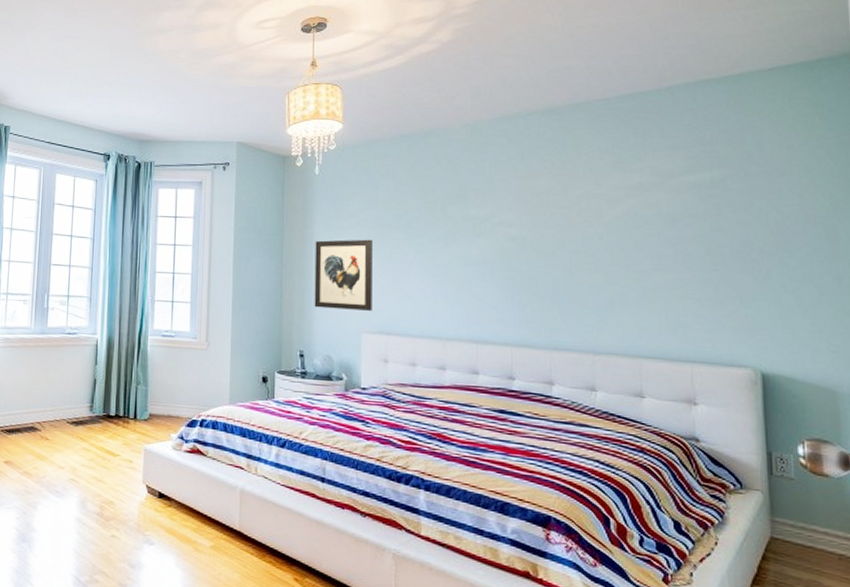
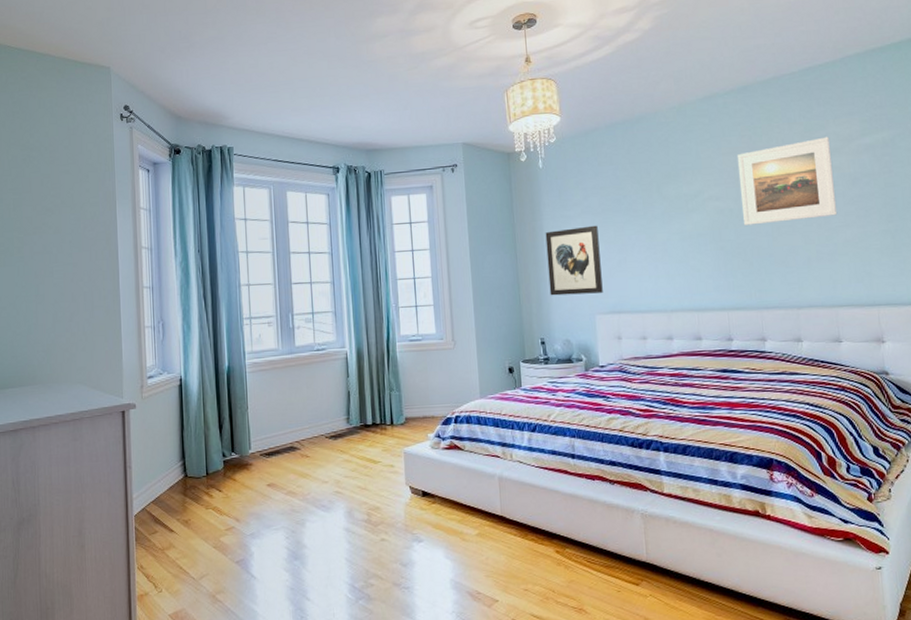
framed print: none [535,170,650,258] -> present [736,136,838,226]

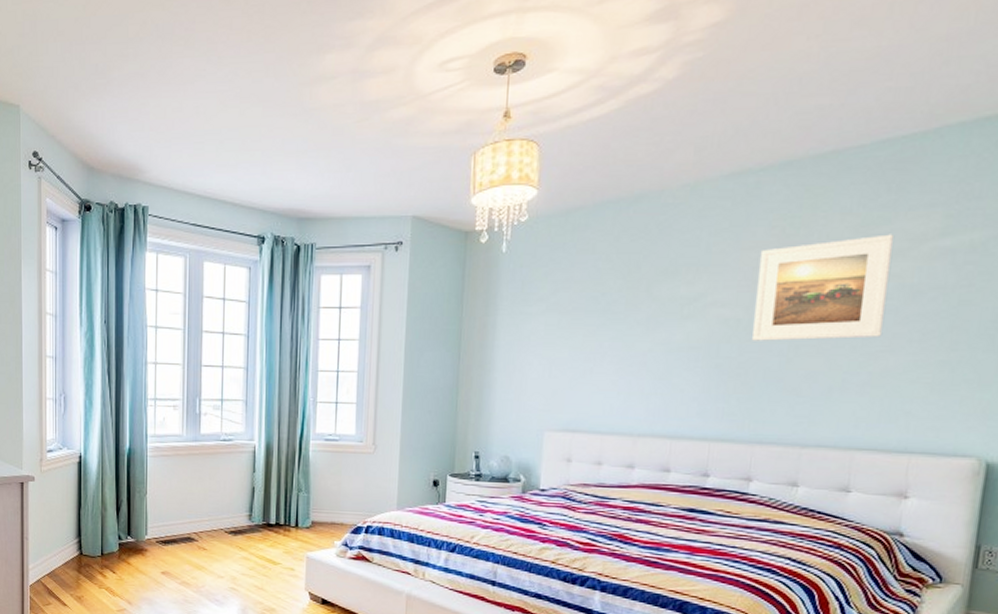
wall art: present [545,225,603,296] -> none [493,326,564,407]

